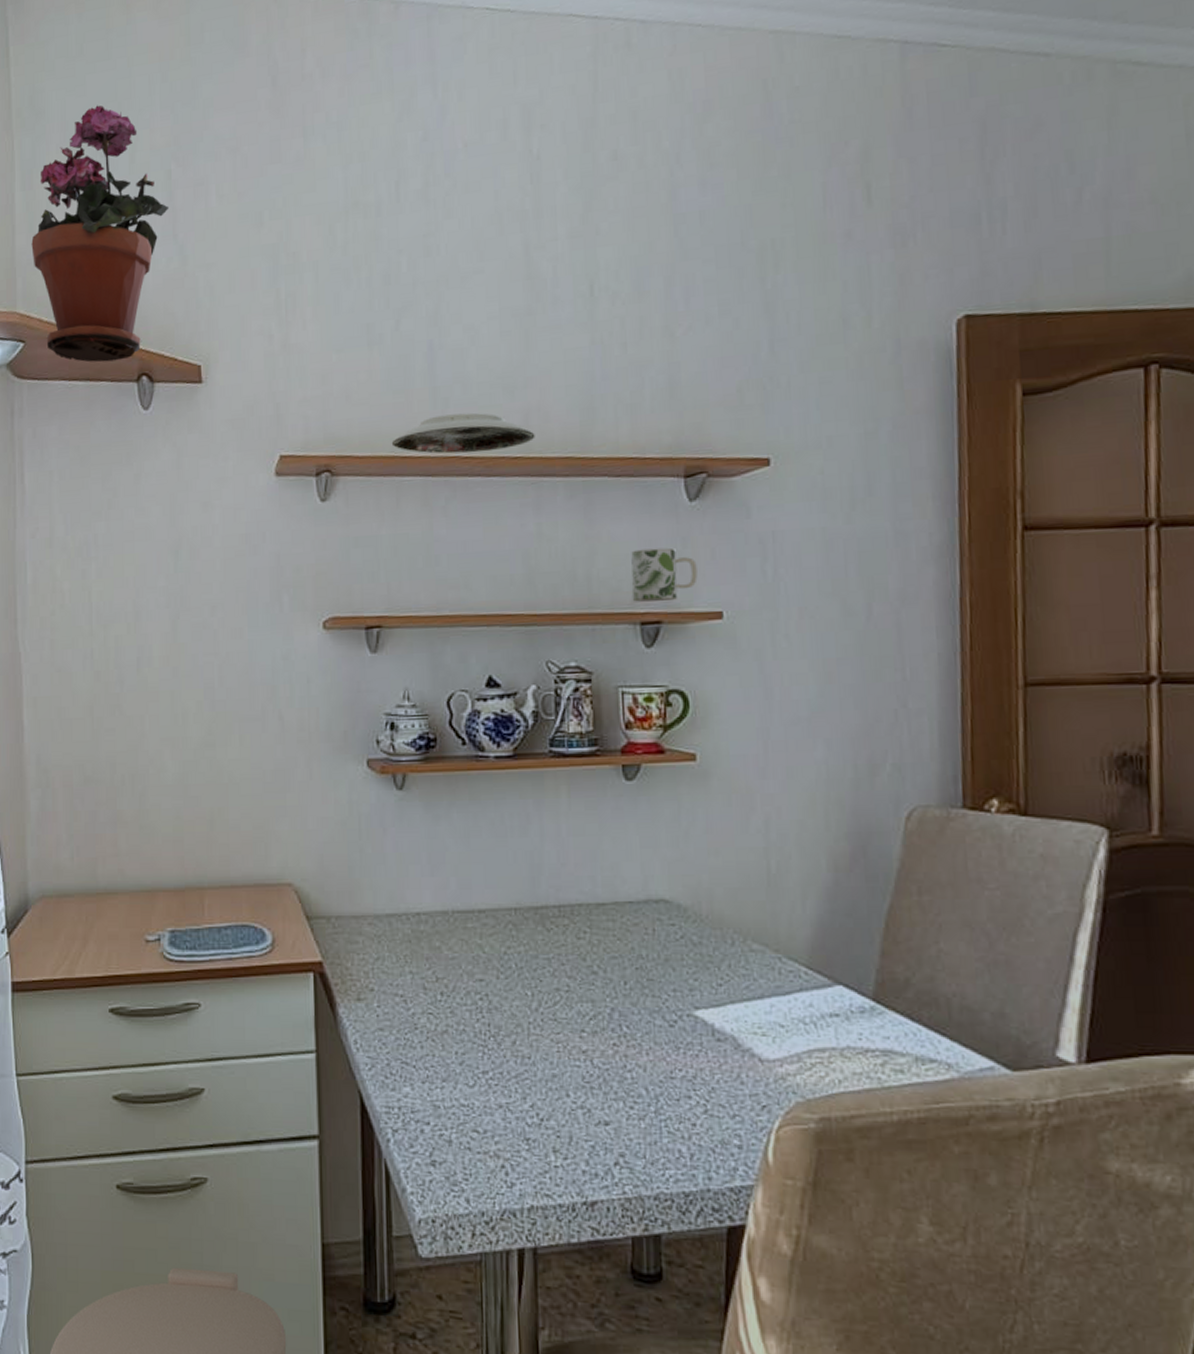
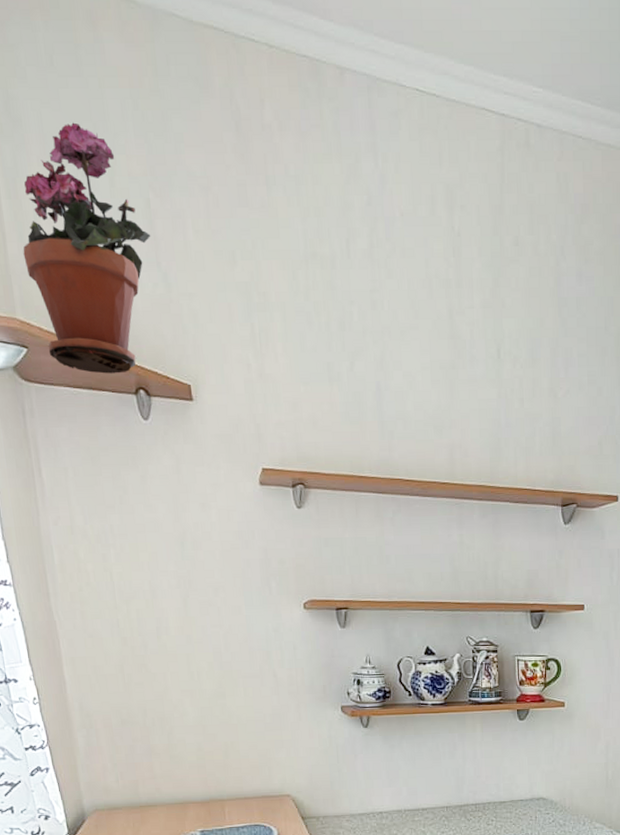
decorative plate: present [391,412,535,454] -> none [350,444,458,477]
mug: present [631,547,698,602] -> none [524,557,569,596]

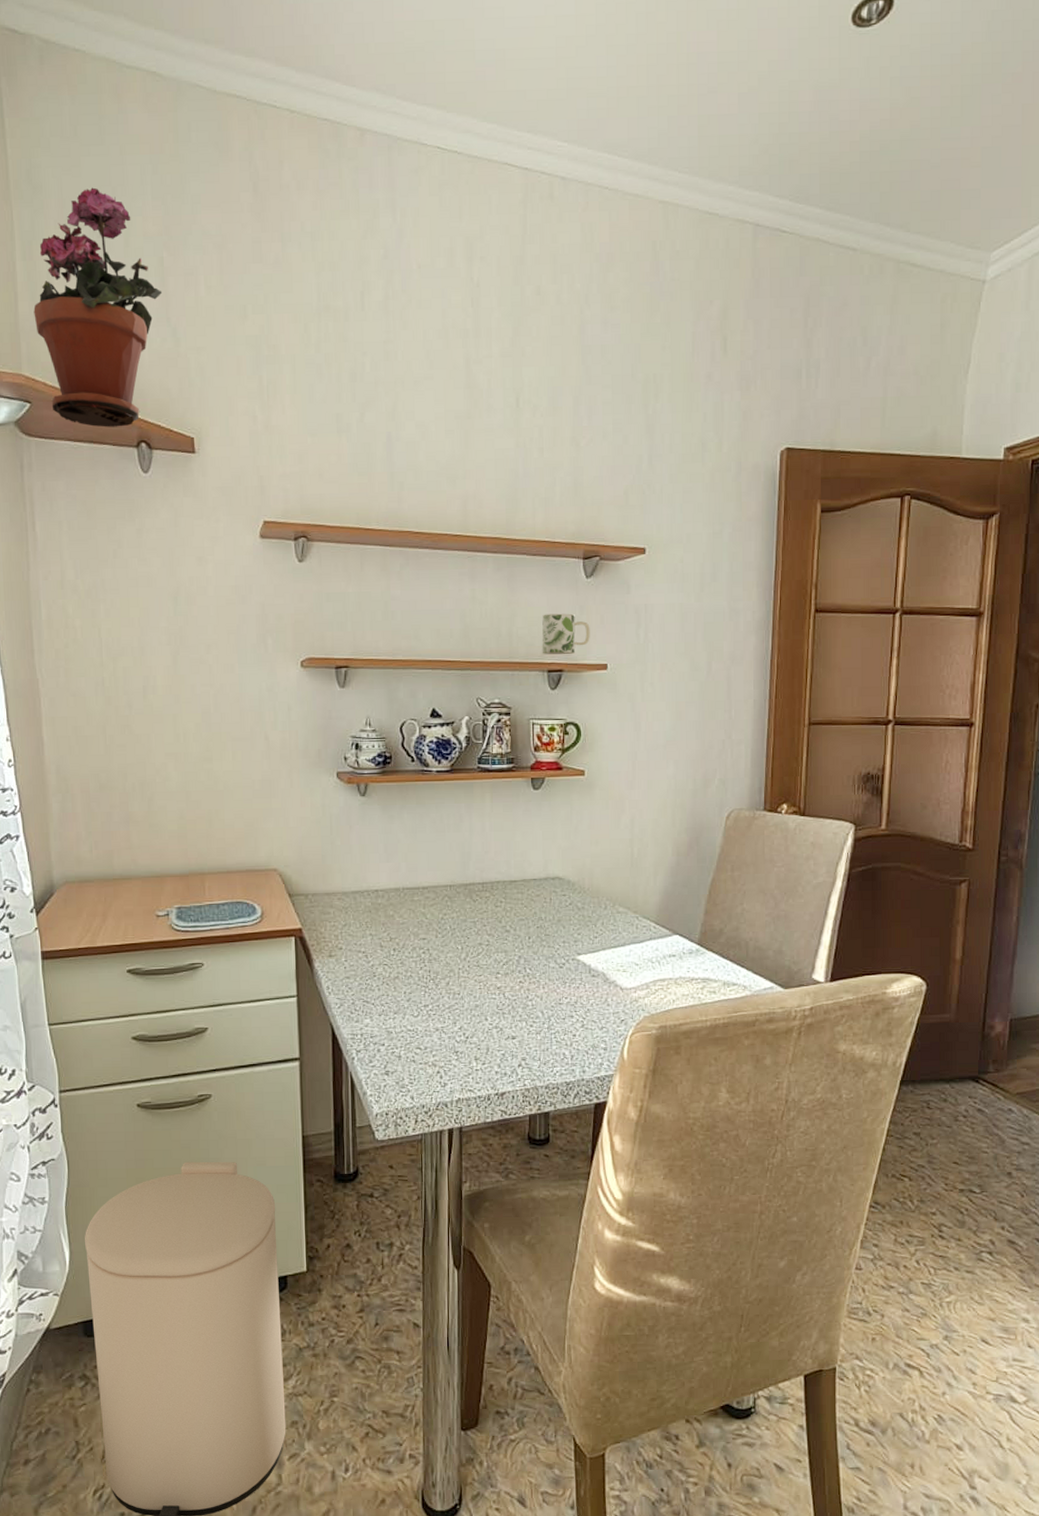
mug: none [524,557,569,596] -> present [541,613,590,654]

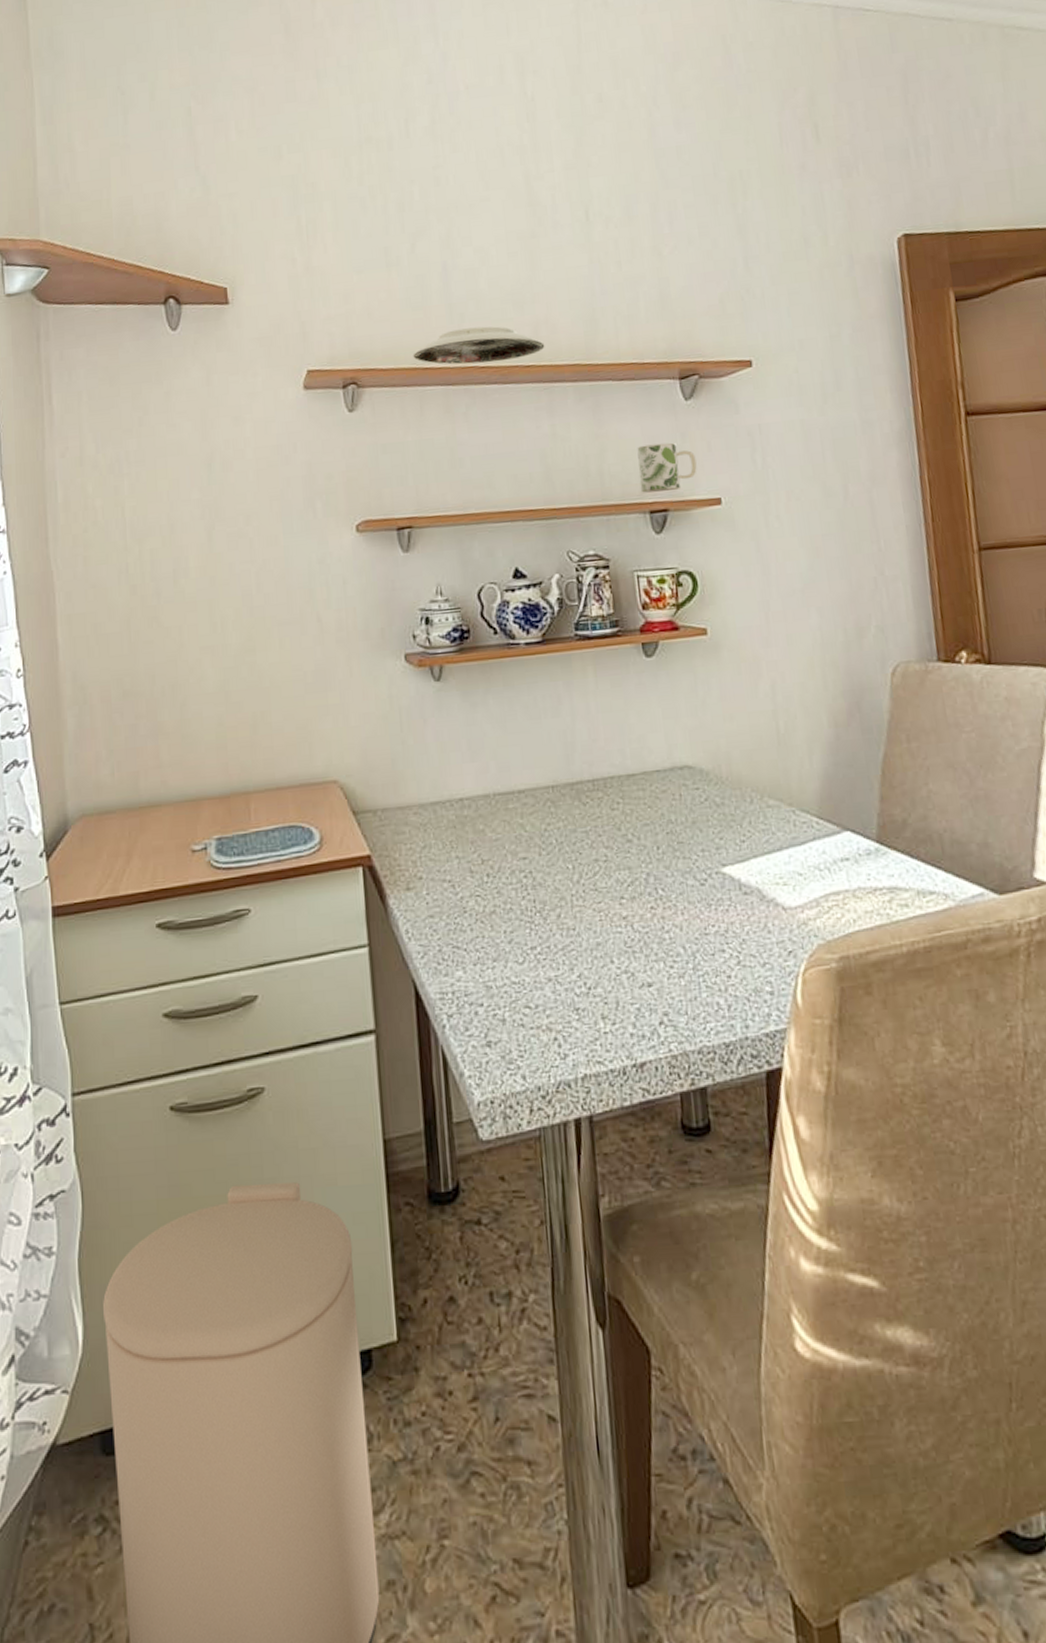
potted plant: present [33,187,163,428] -> none [53,47,191,287]
decorative plate: none [357,496,472,529] -> present [412,326,545,365]

